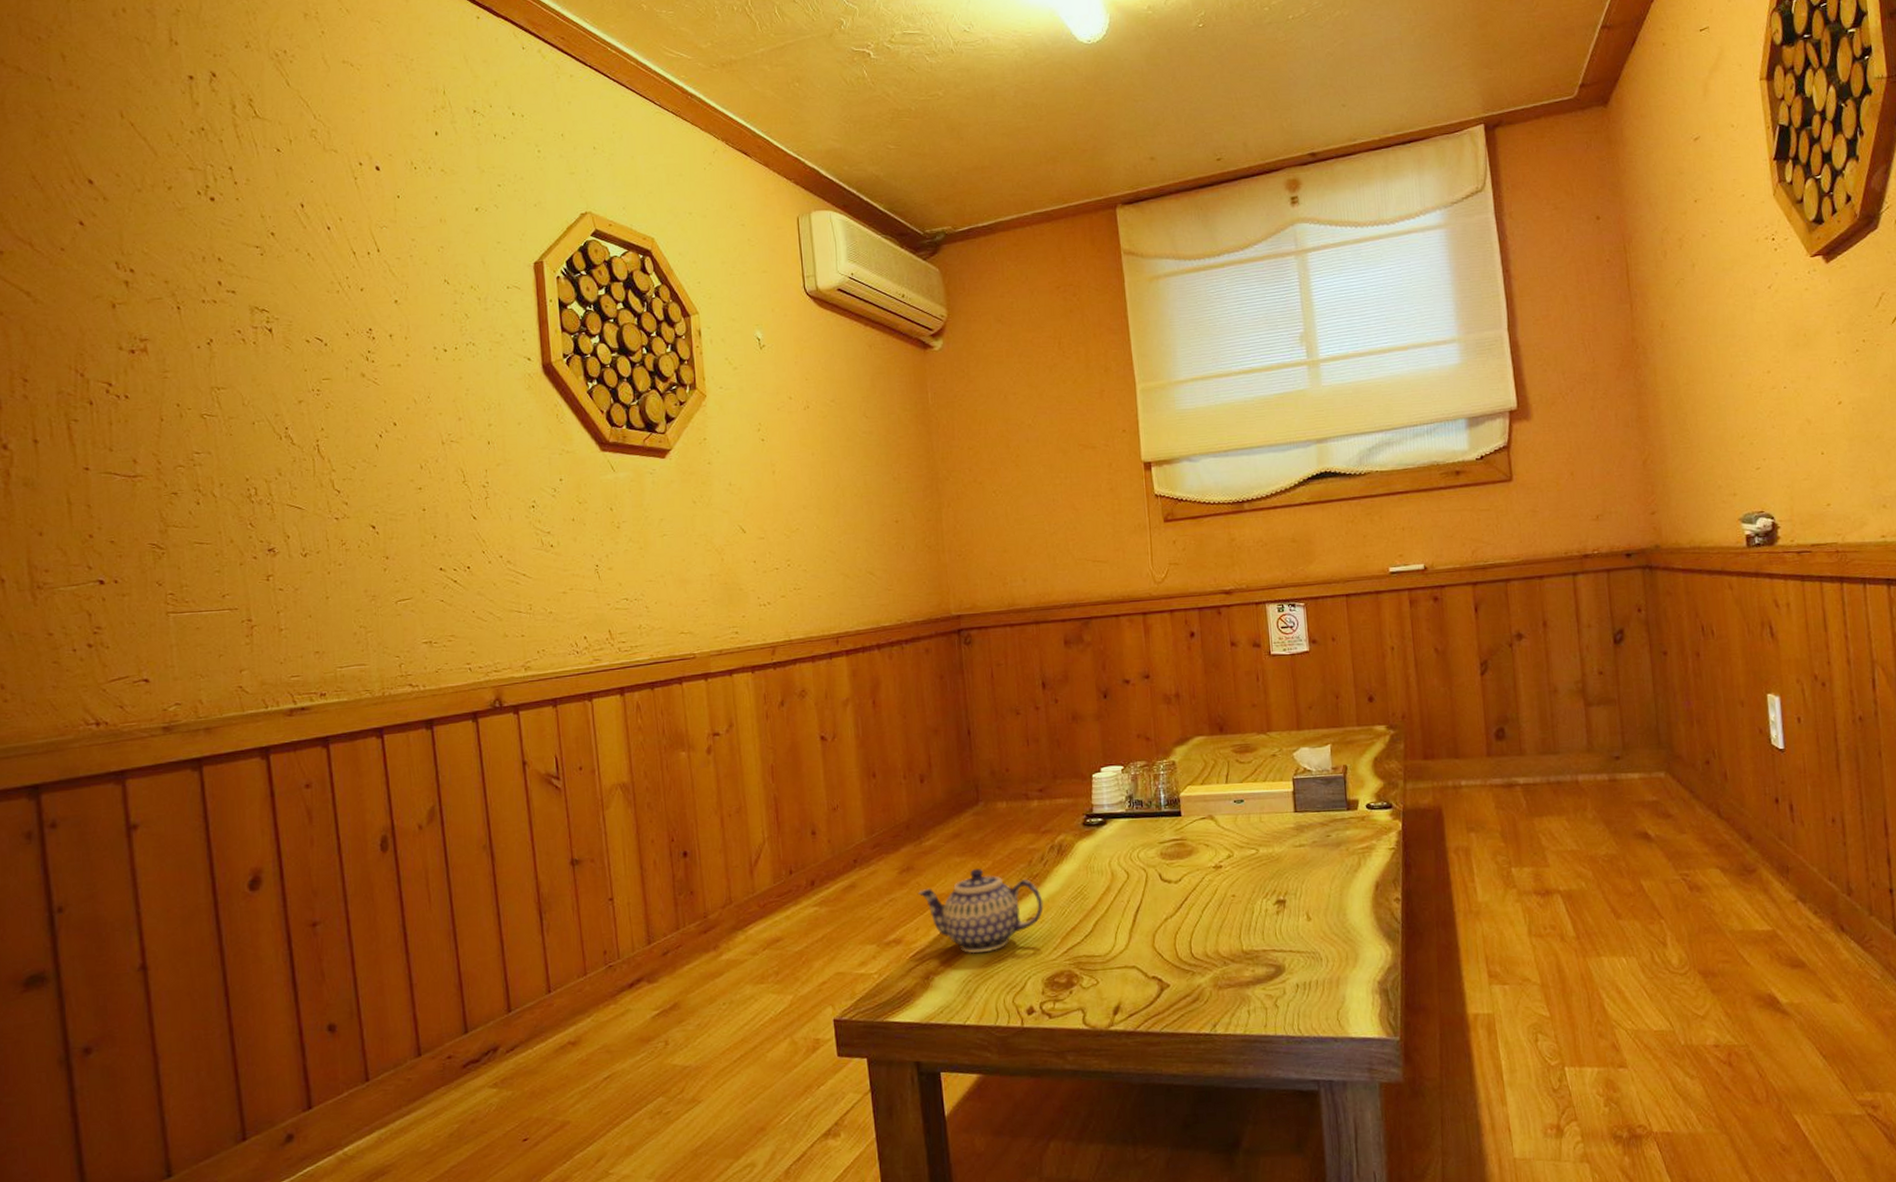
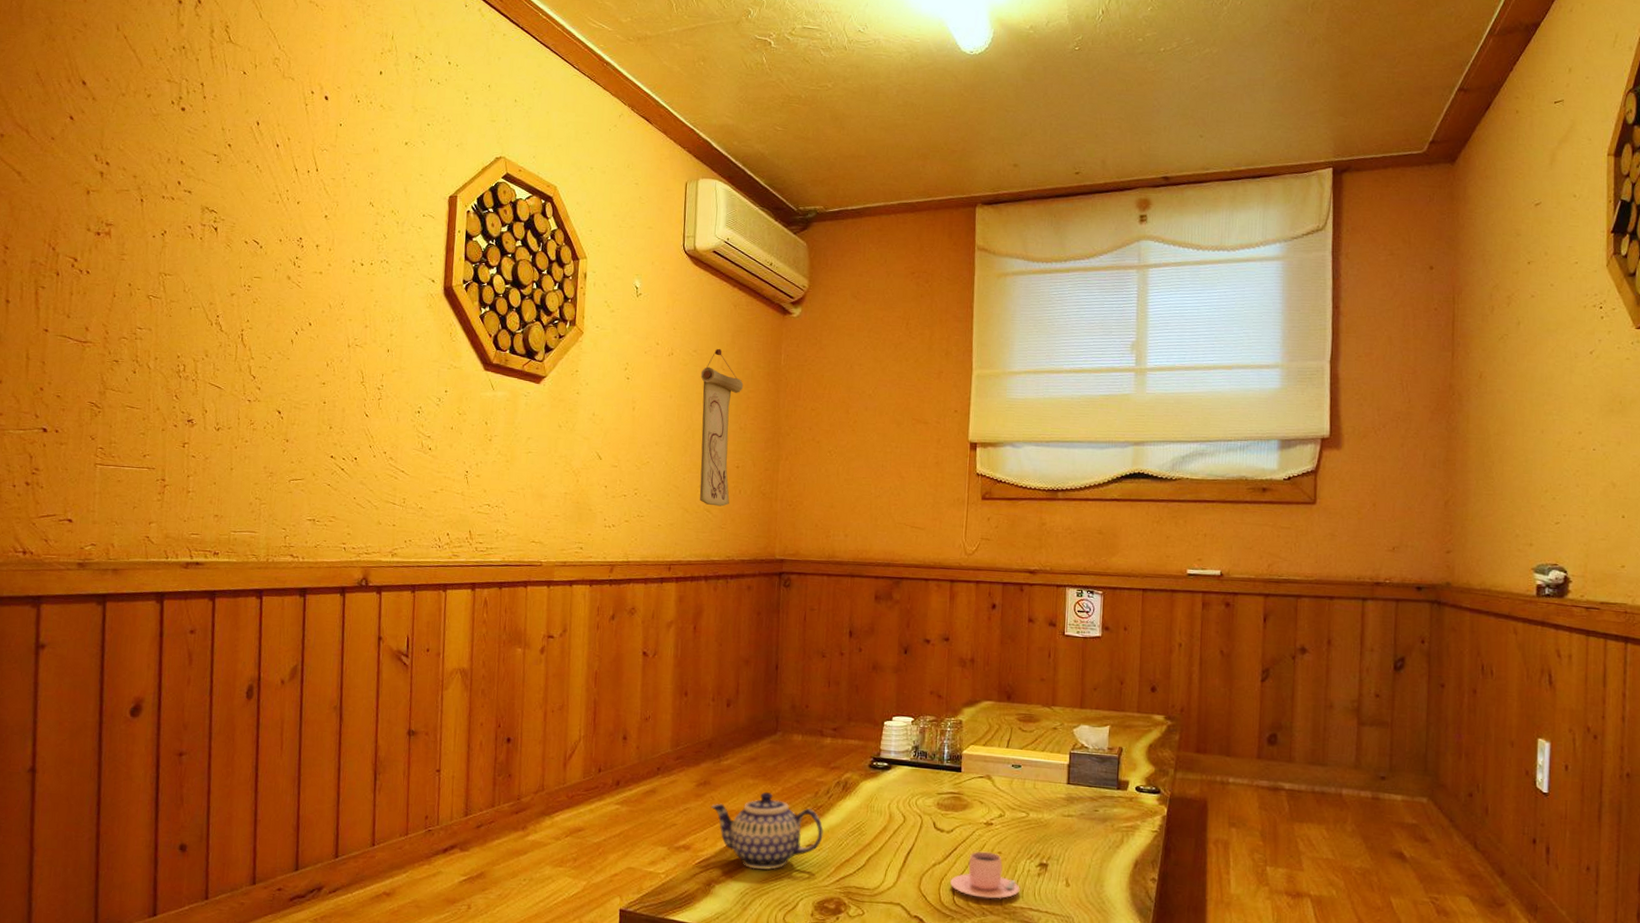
wall scroll: none [842,394,893,567] -> present [699,348,744,507]
teacup: none [1185,896,1260,947] -> present [949,851,1020,899]

